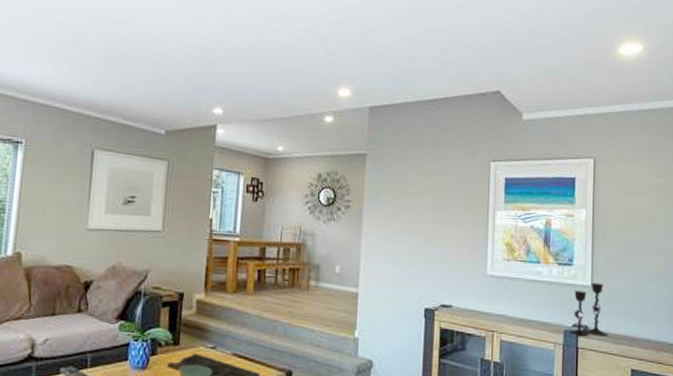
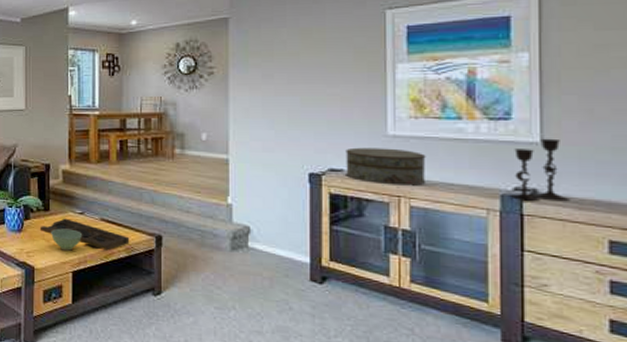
decorative box: none [454,285,514,322] -> present [346,147,427,186]

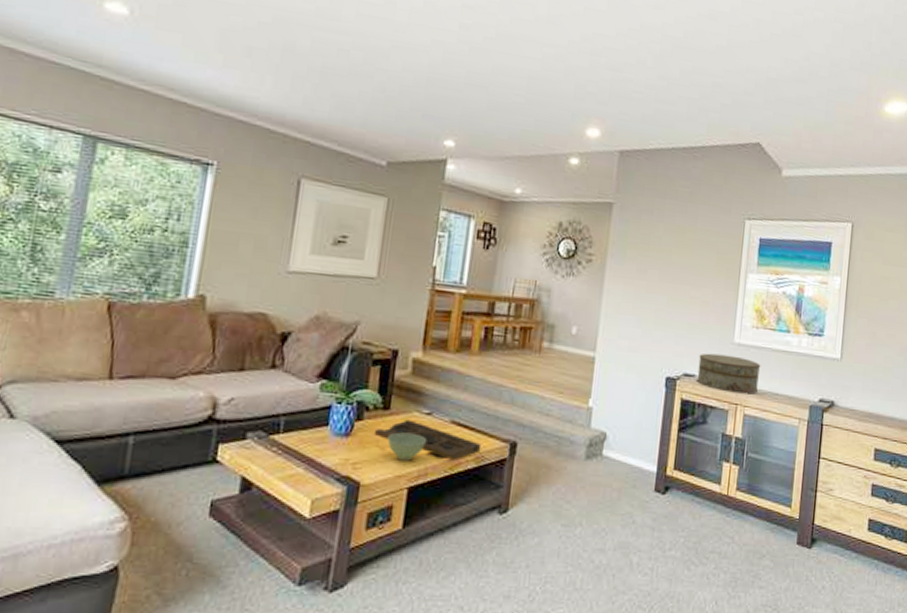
candlestick: present [509,138,570,202] -> none [815,355,854,414]

